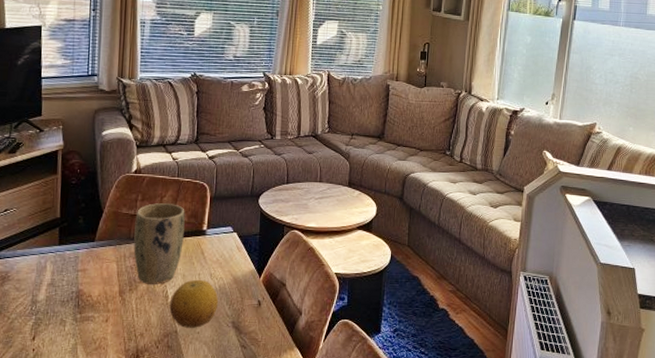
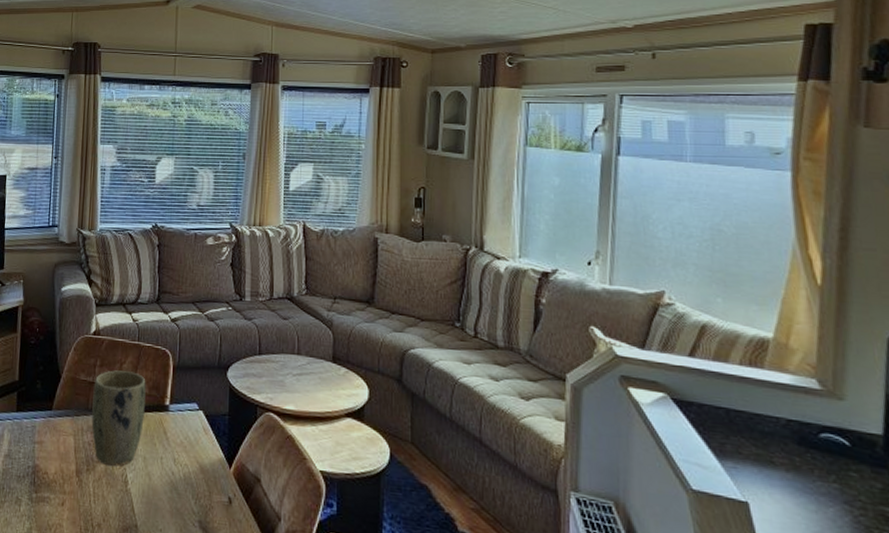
fruit: present [169,279,219,328] -> none [129,464,184,524]

